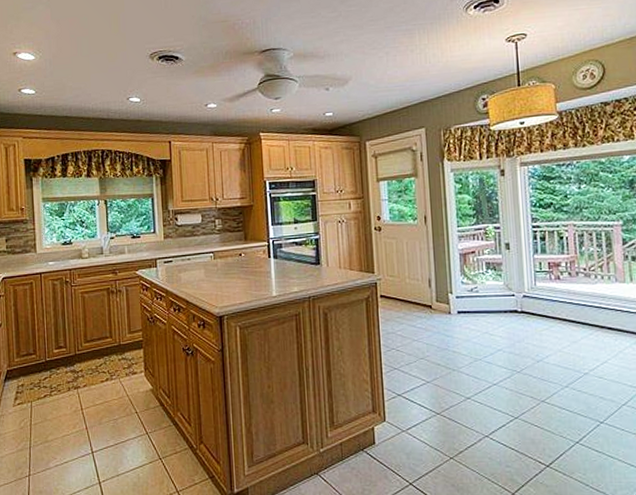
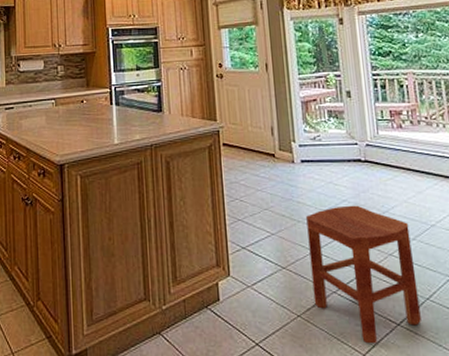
stool: none [461,354,570,484] -> present [306,205,421,344]

